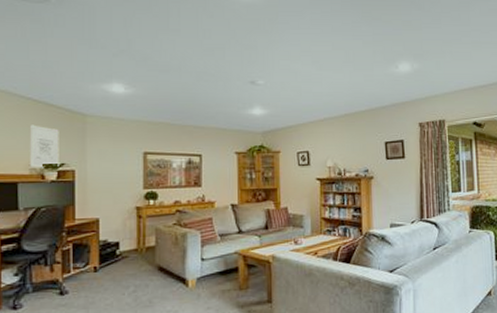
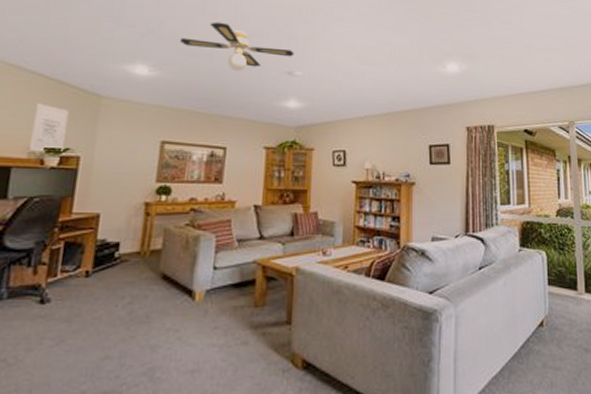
ceiling fan: none [150,38,256,84] -> present [180,22,295,72]

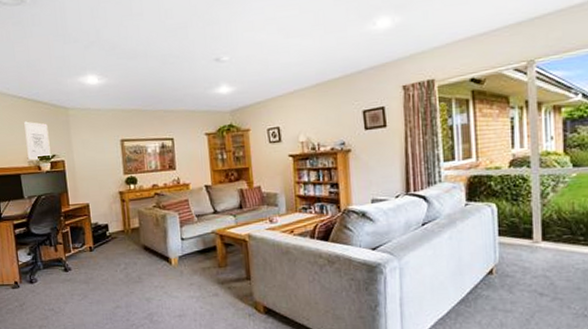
ceiling fan: present [180,22,295,72] -> none [117,21,219,67]

